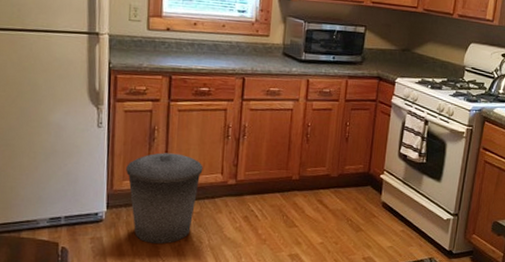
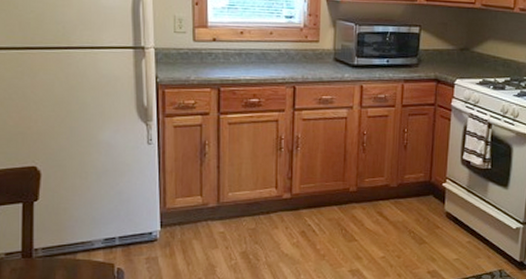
trash can: present [126,153,203,244] -> none [178,168,257,262]

